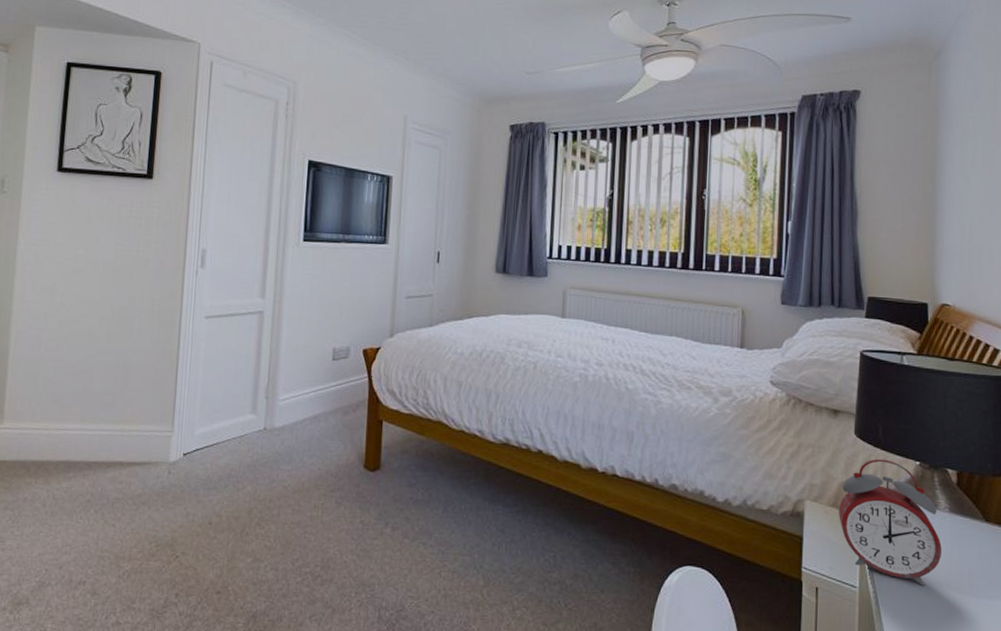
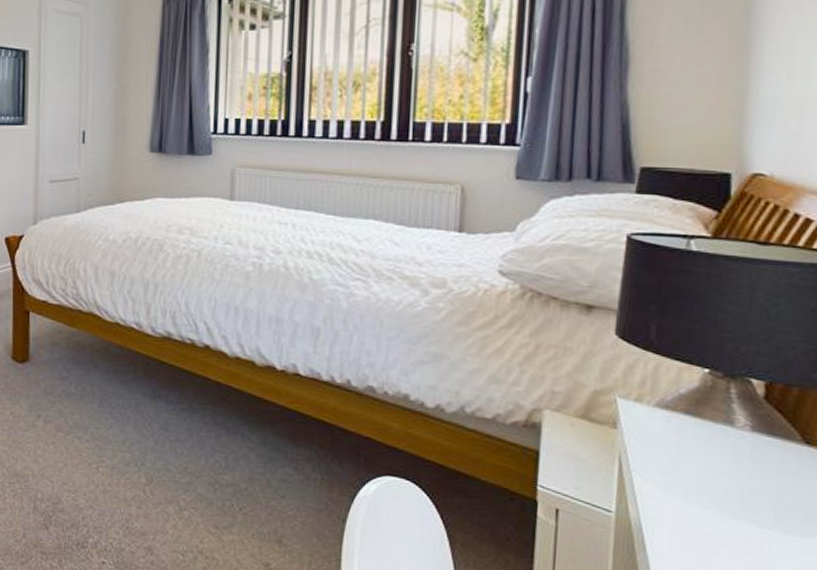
alarm clock: present [839,459,942,587] -> none [590,364,738,517]

